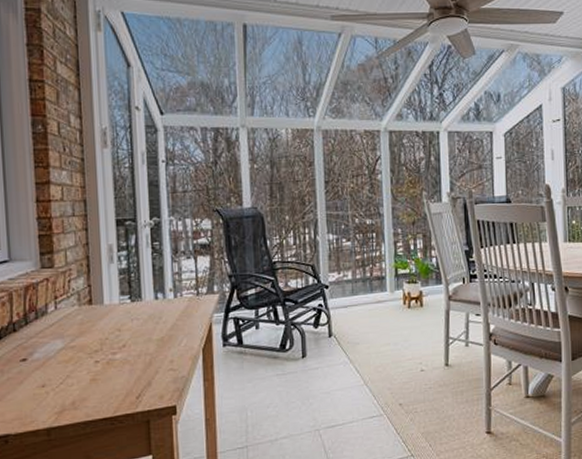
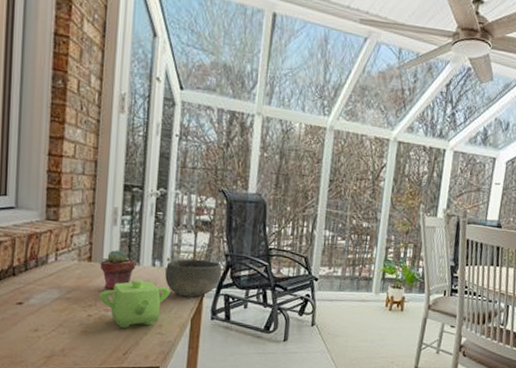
potted succulent: none [101,288,138,332] -> present [100,250,135,290]
teapot: none [104,315,178,371] -> present [99,279,171,329]
bowl: none [169,284,227,327] -> present [165,259,222,297]

